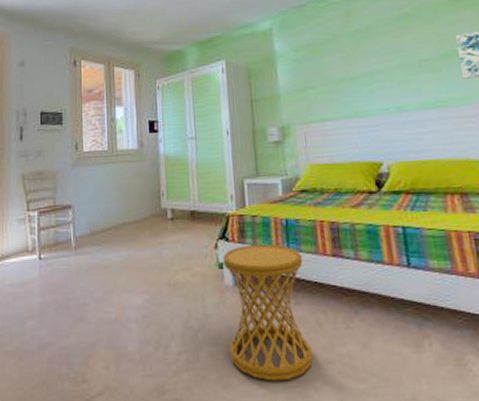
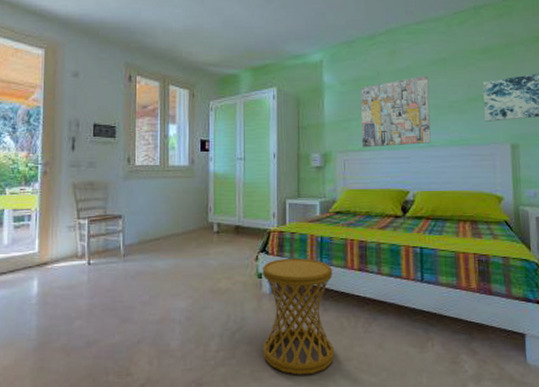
wall art: none [316,34,402,118] -> present [361,75,431,148]

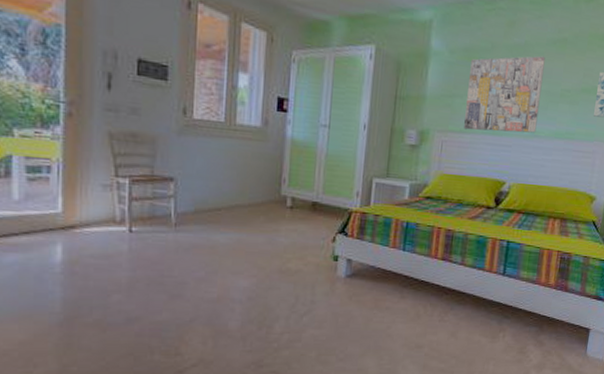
side table: present [262,258,335,375] -> none [331,241,416,360]

